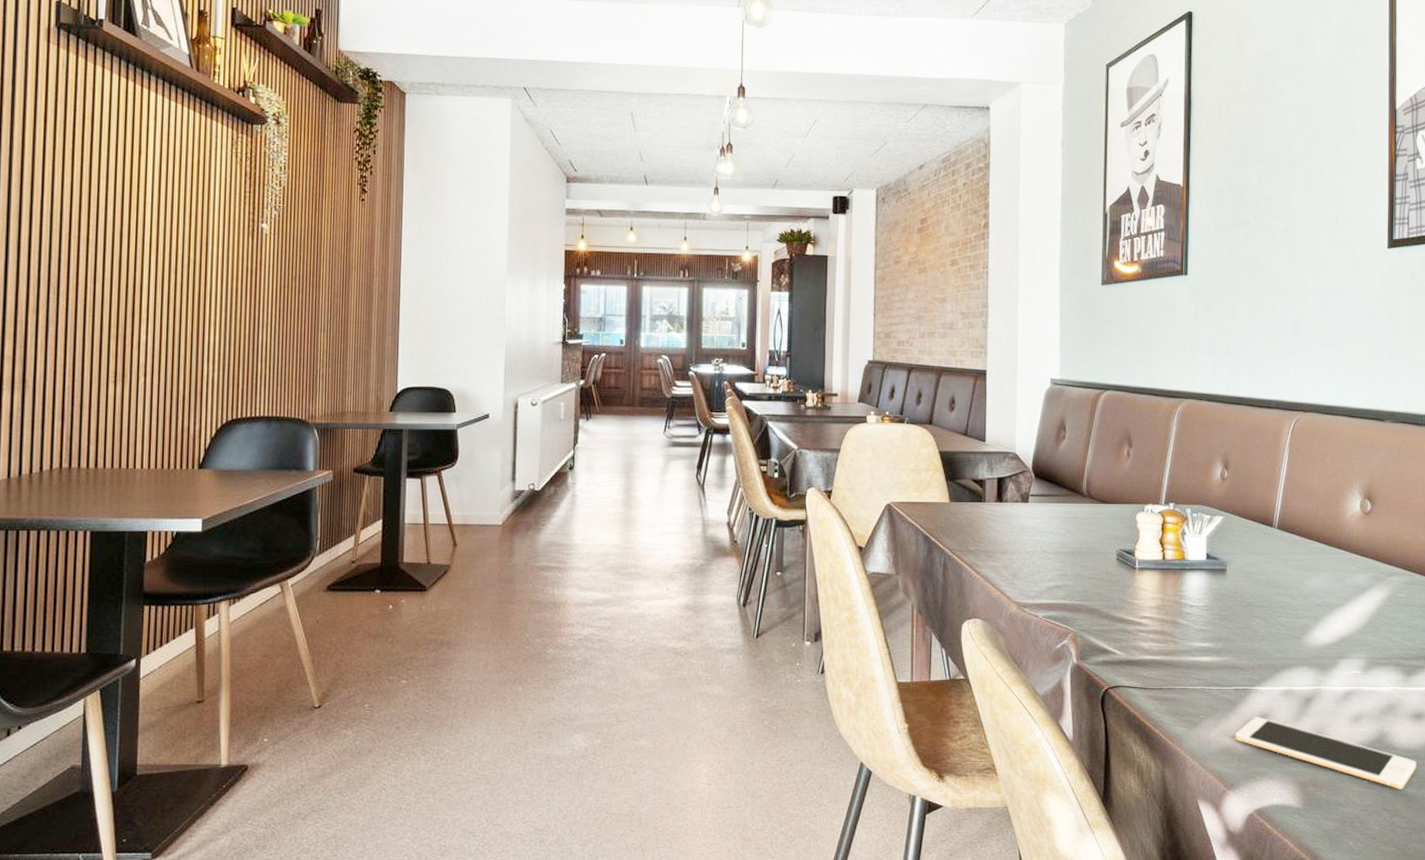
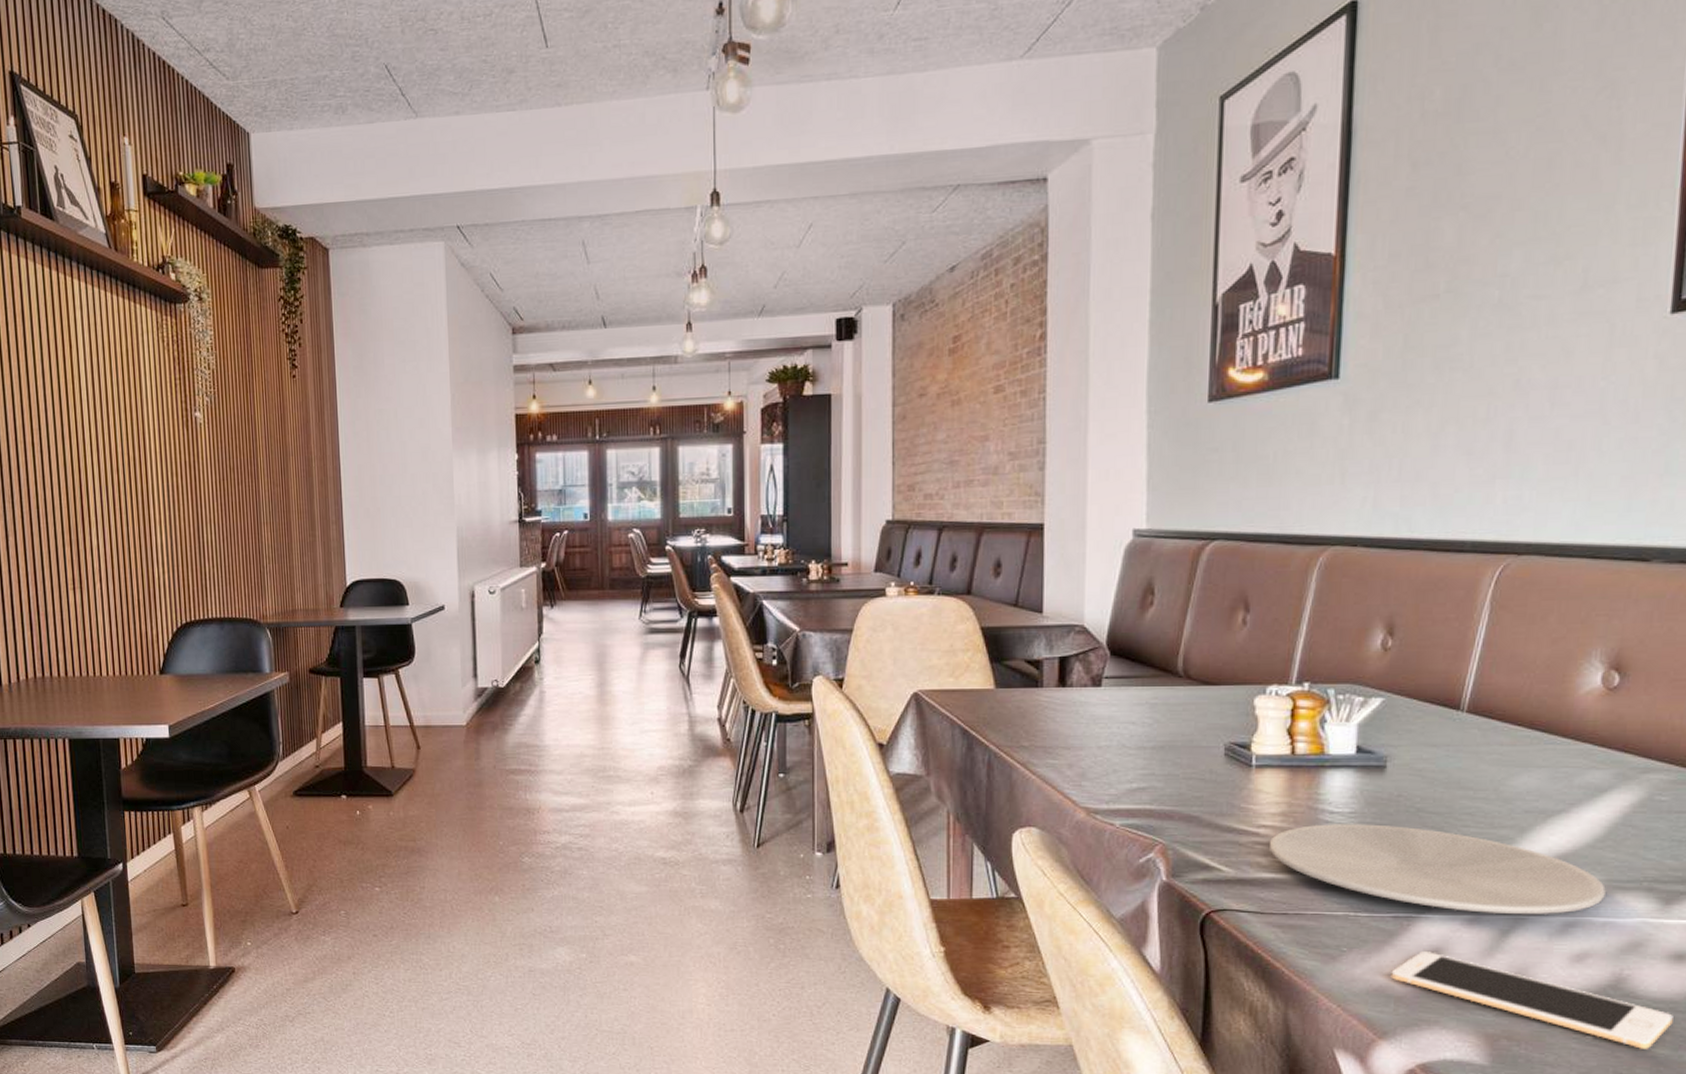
plate: none [1149,615,1370,686] -> present [1270,824,1606,915]

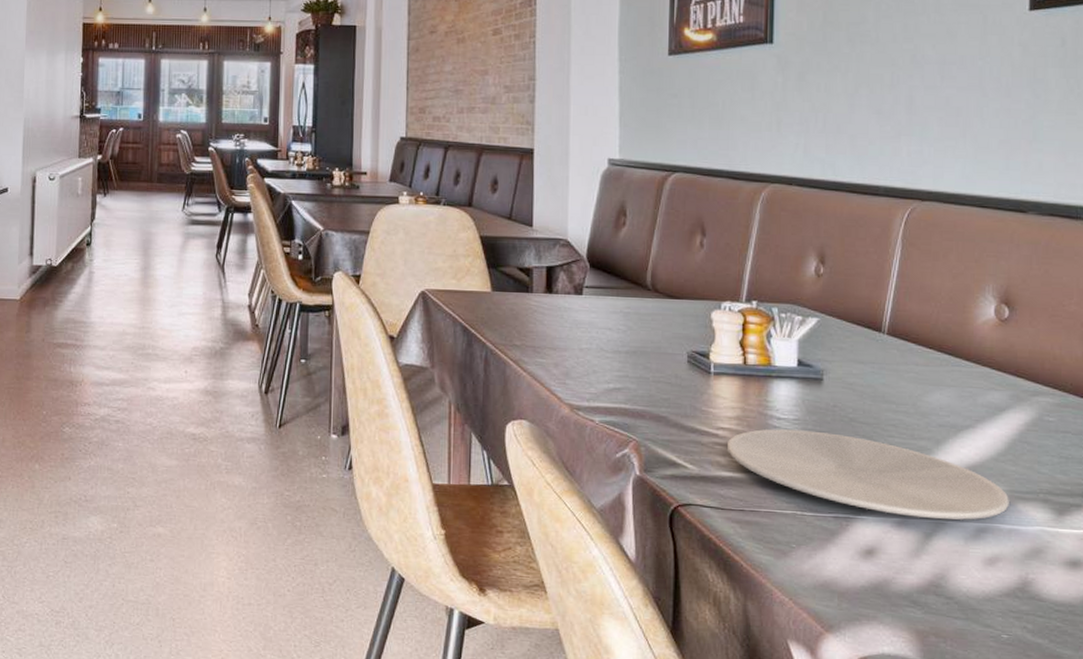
cell phone: present [1390,951,1673,1049] -> none [834,550,1072,649]

